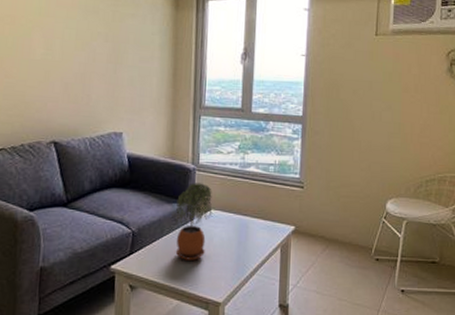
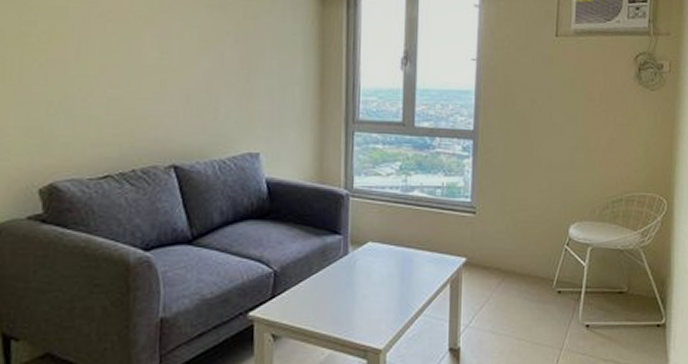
potted plant: present [174,183,212,260] -> none [325,211,370,302]

